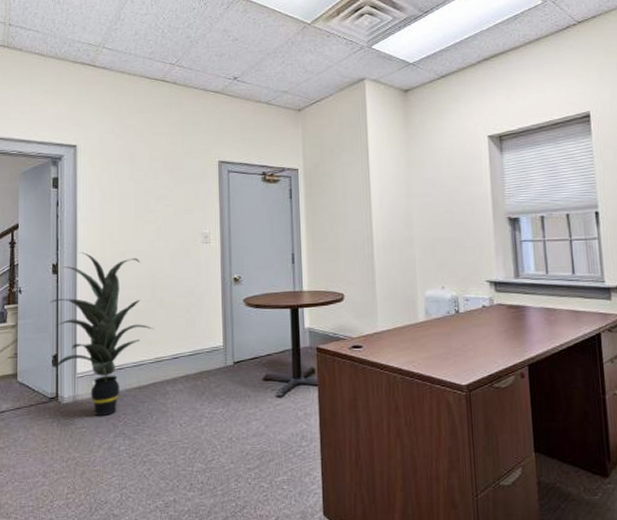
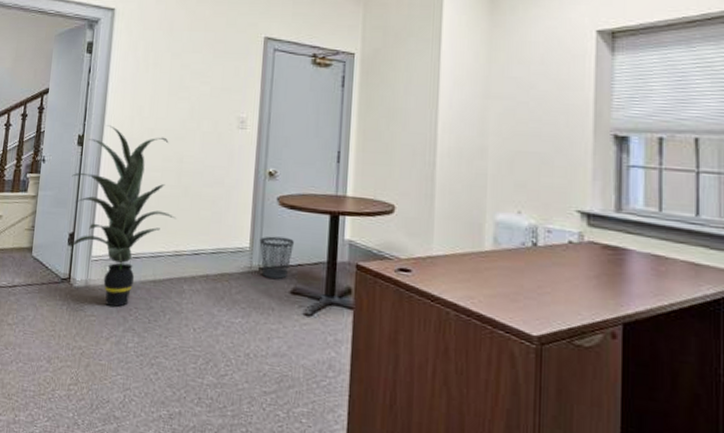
wastebasket: none [231,333,262,371] -> present [259,236,294,280]

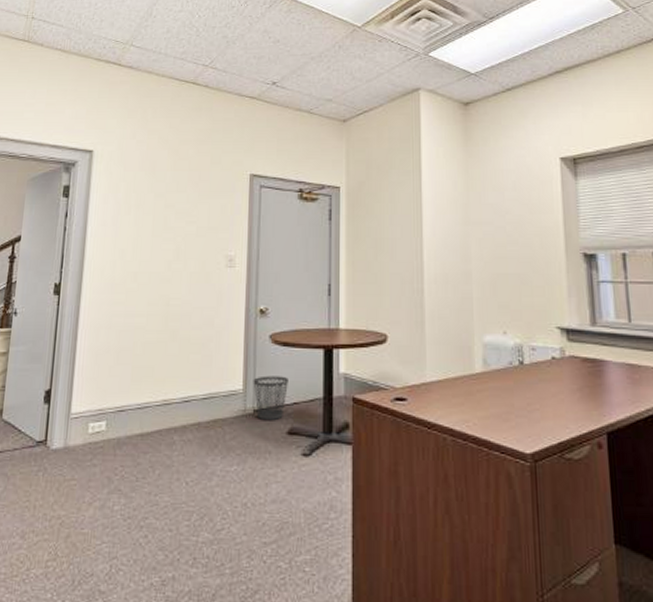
indoor plant: present [70,125,176,307] -> none [46,271,163,468]

